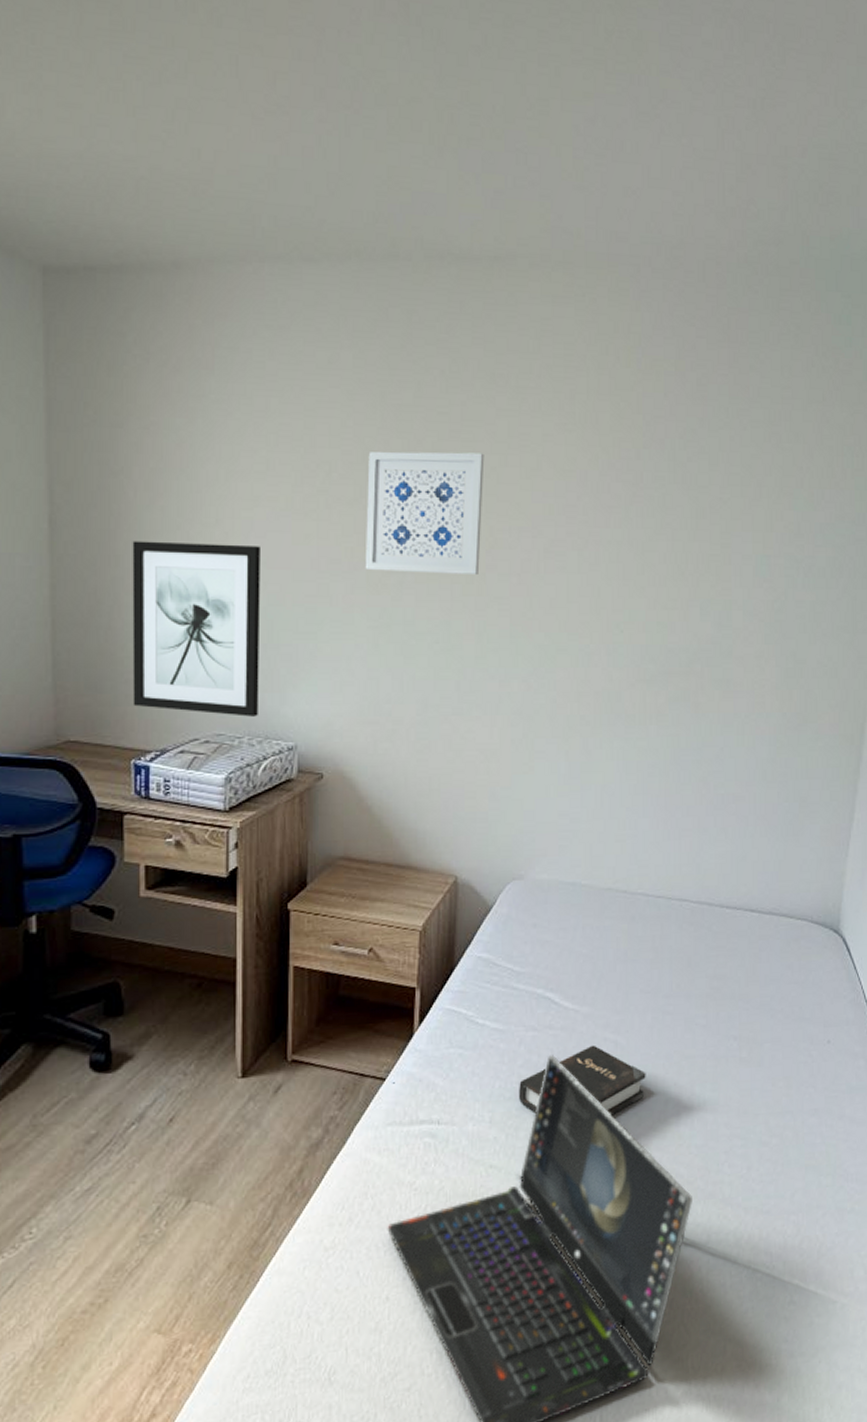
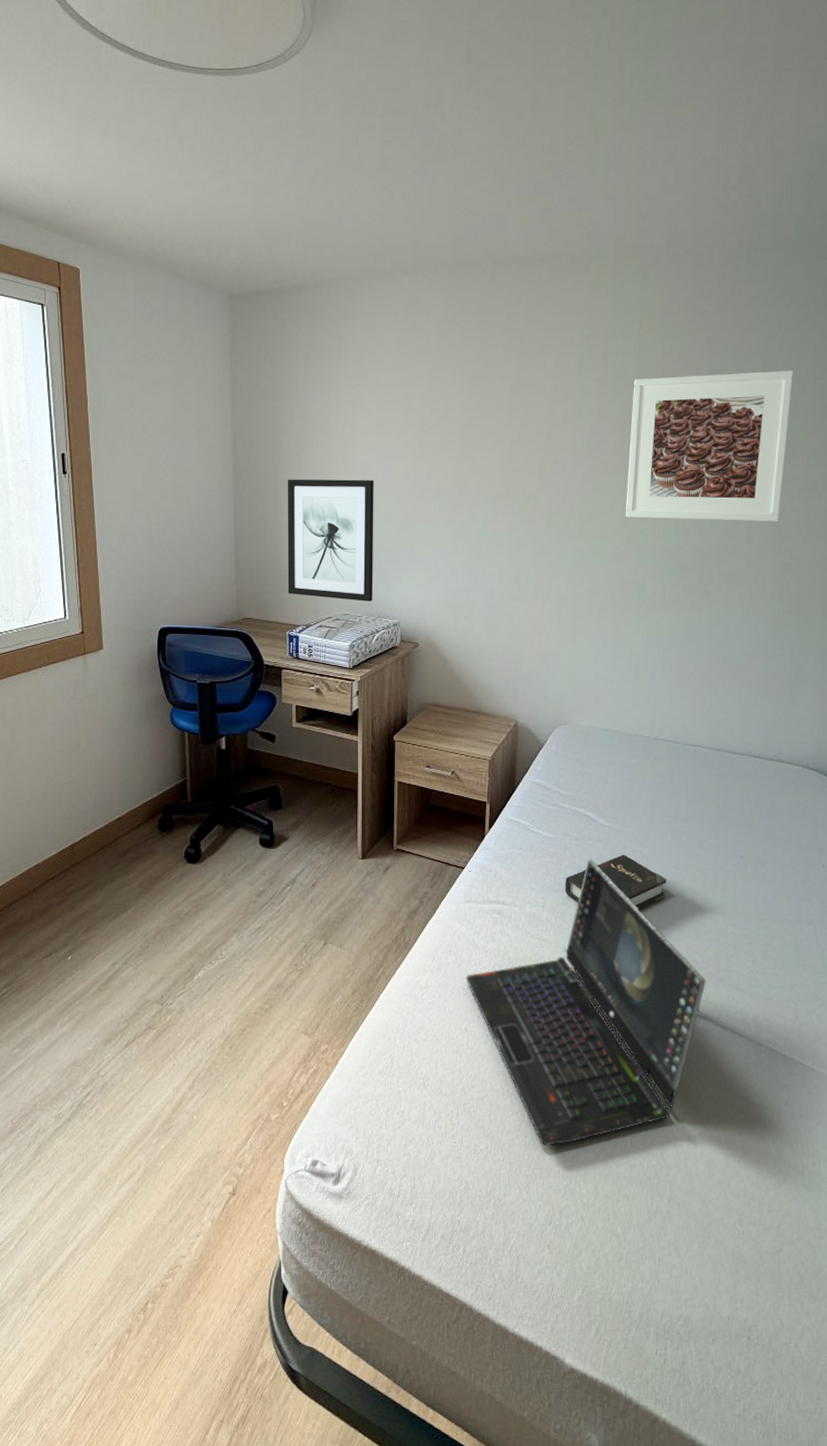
wall art: present [365,451,485,574] -> none [448,405,537,496]
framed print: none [596,425,799,617] -> present [625,370,794,523]

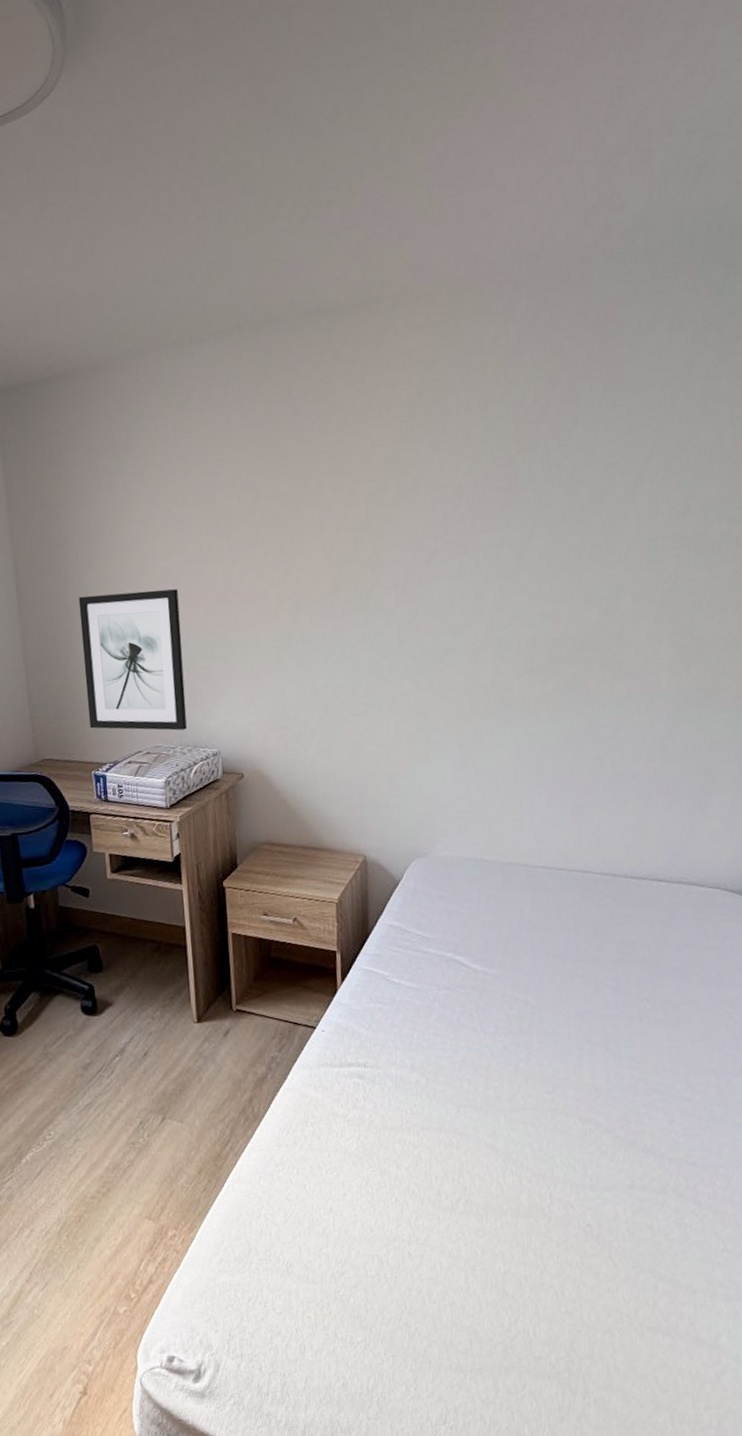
laptop computer: present [465,860,706,1146] -> none [326,1011,613,1337]
hardback book: present [565,854,667,910] -> none [435,1003,558,1067]
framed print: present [625,370,794,523] -> none [479,406,682,607]

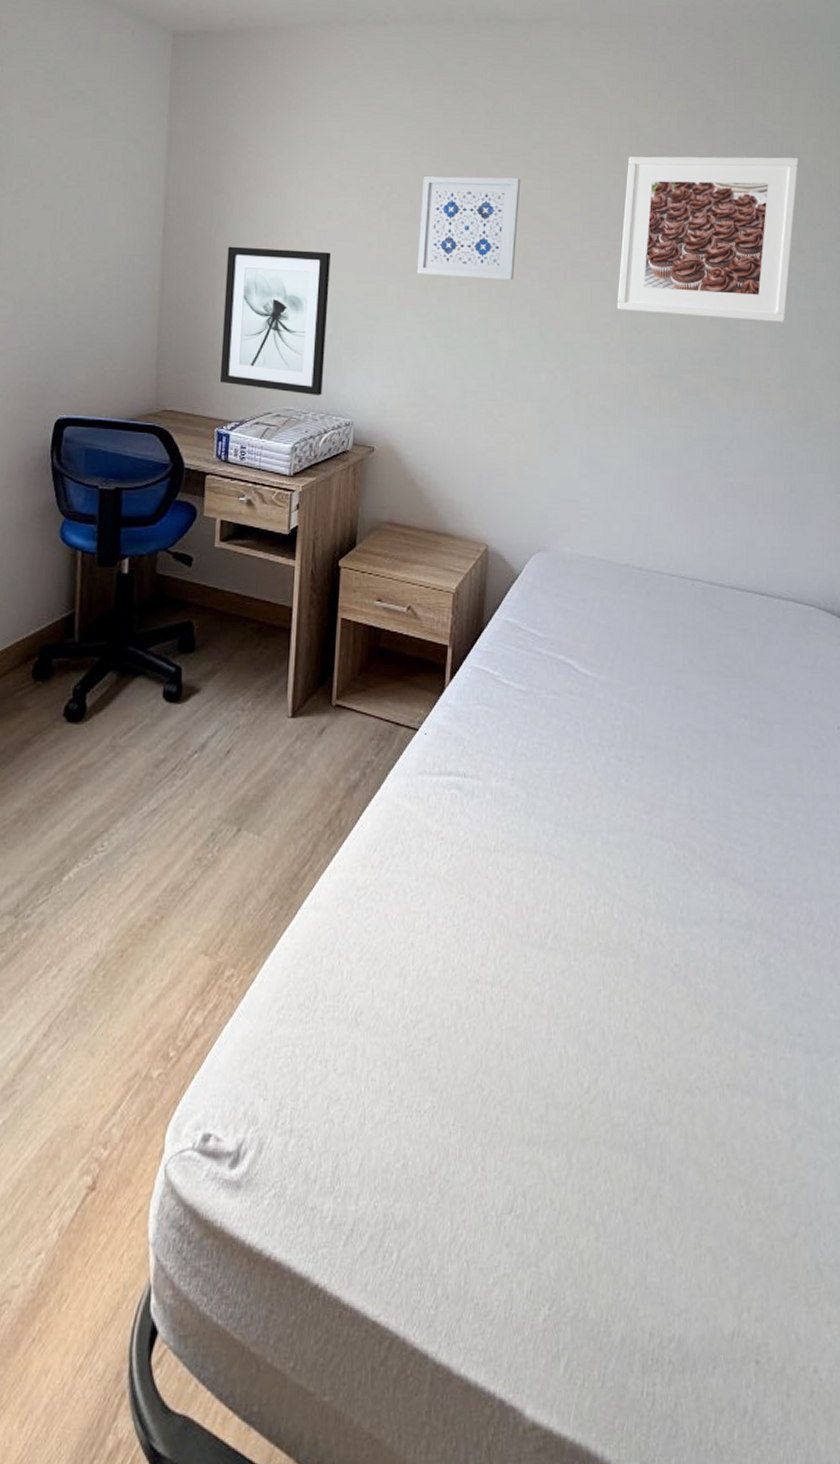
wall art: none [261,482,367,598] -> present [416,176,521,280]
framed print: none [479,406,682,607] -> present [617,156,799,323]

